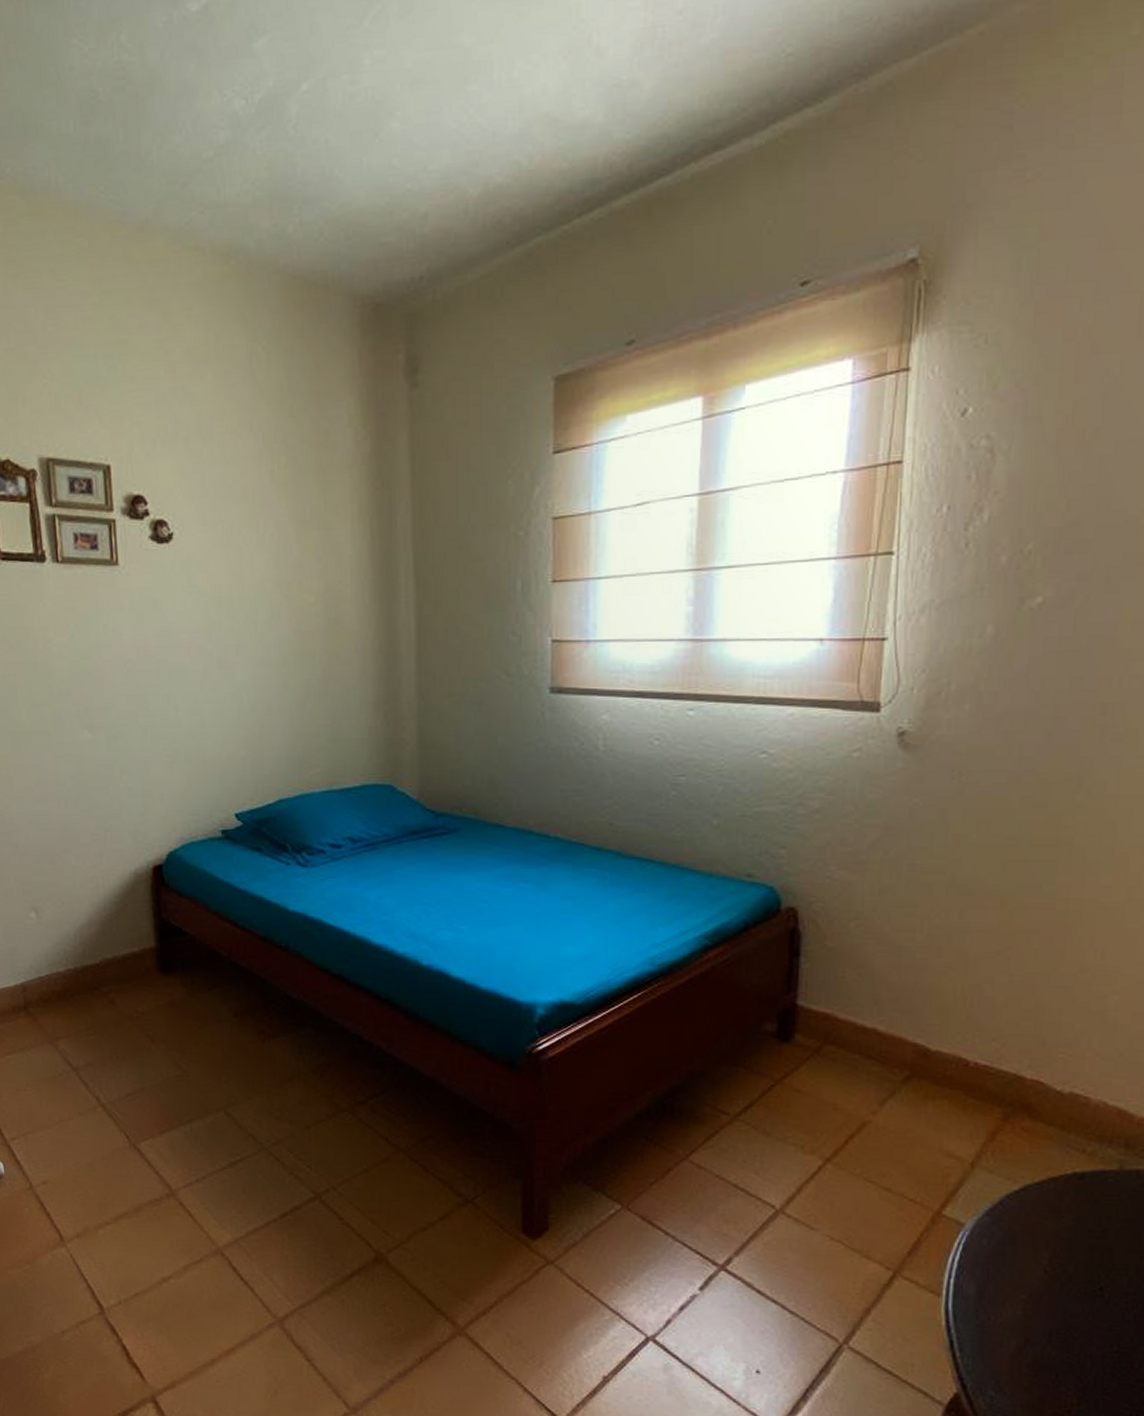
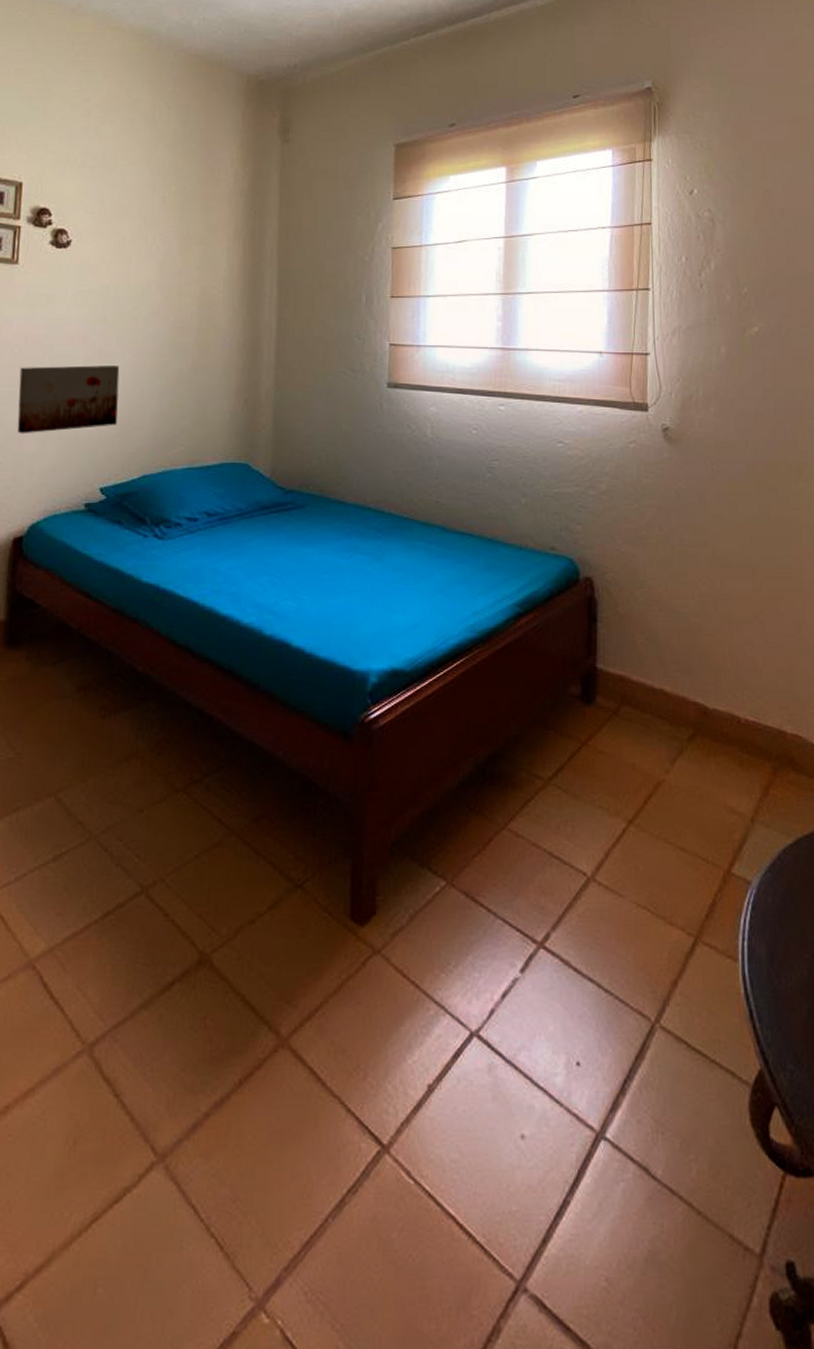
wall art: none [136,679,245,758] -> present [17,365,120,434]

